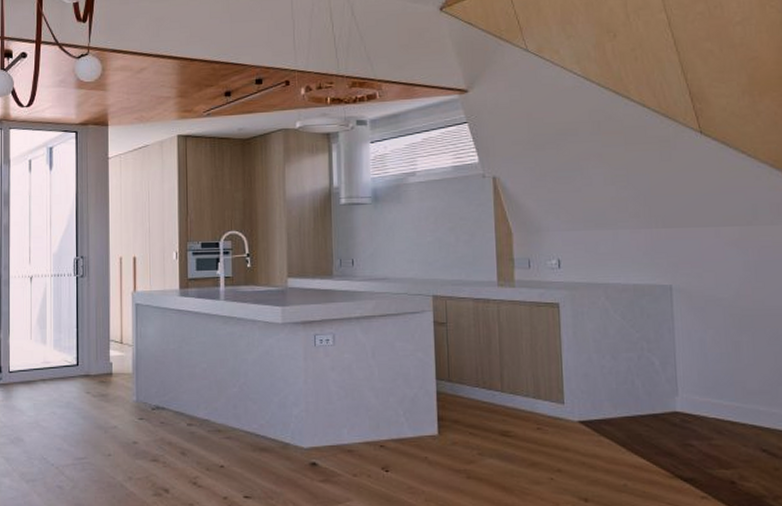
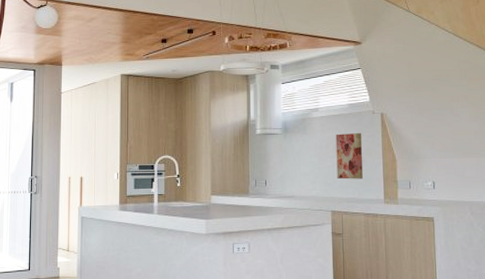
wall art: none [437,201,471,258] -> present [335,133,363,180]

